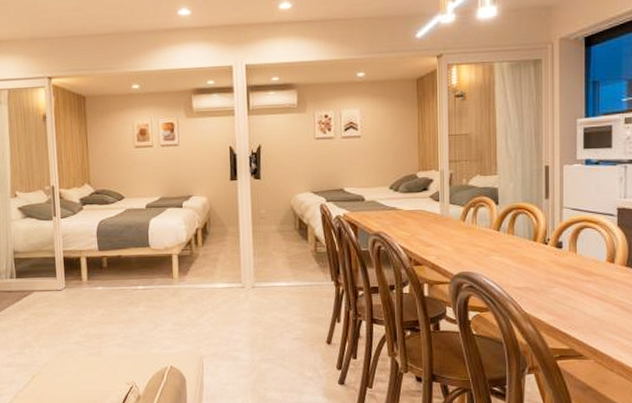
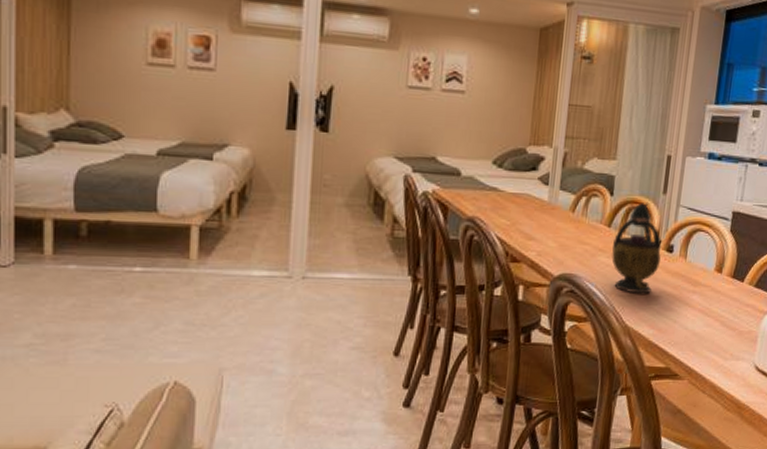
teapot: none [503,208,551,286] -> present [611,203,661,294]

